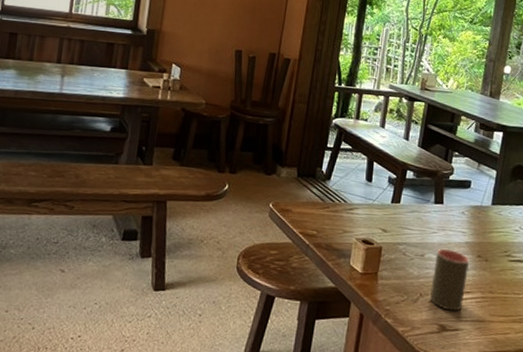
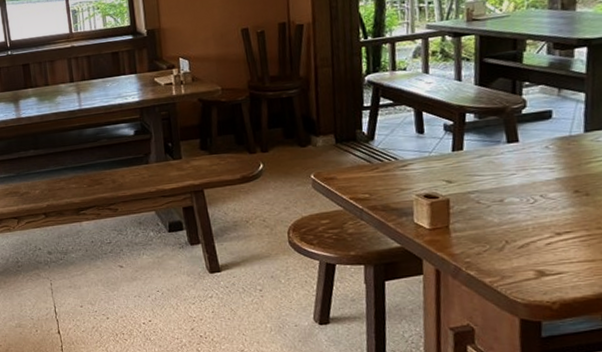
cup: present [429,248,470,312] -> none [517,188,565,255]

